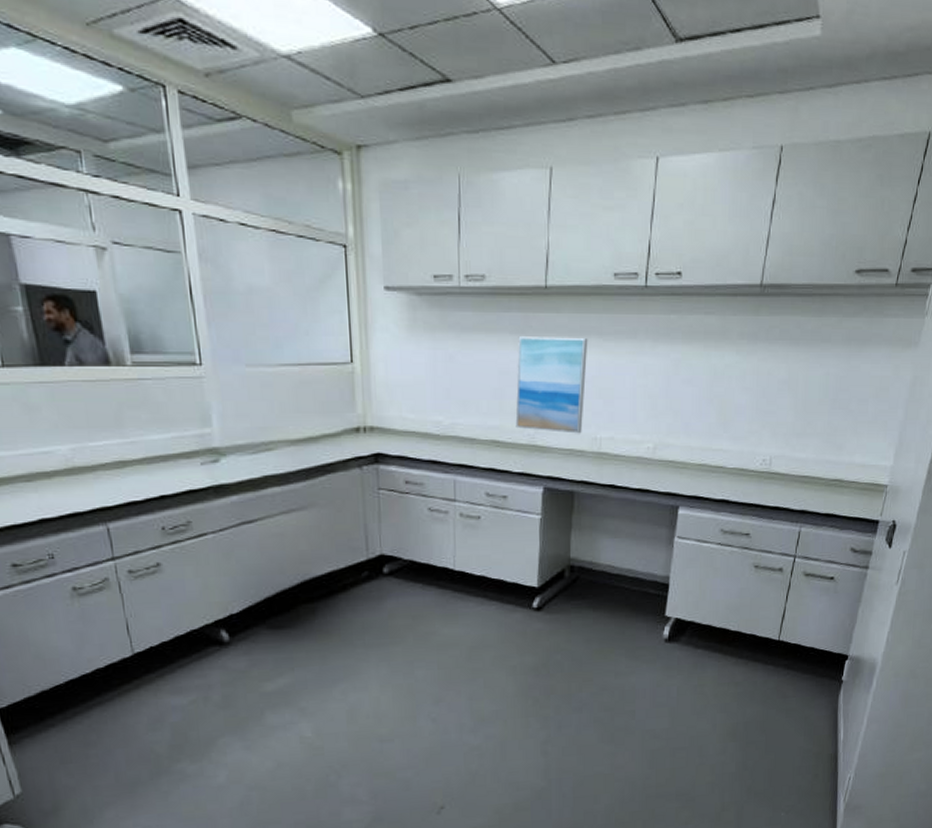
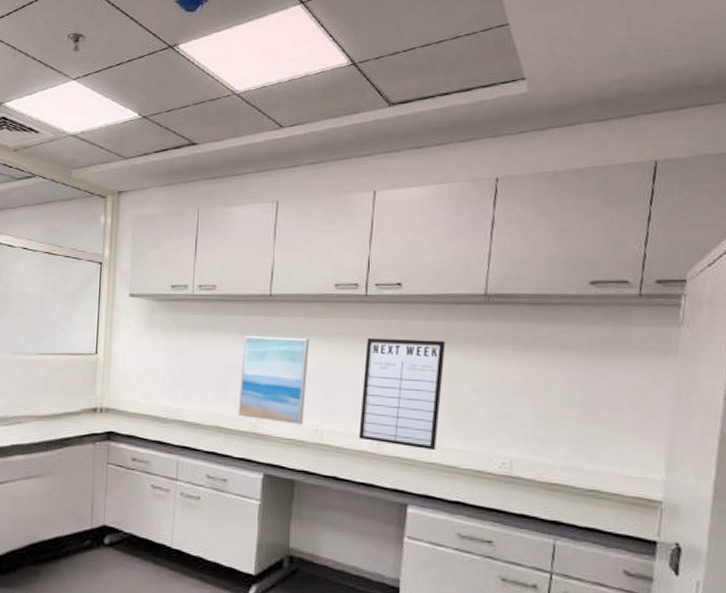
writing board: none [635,336,721,452] -> present [358,338,446,451]

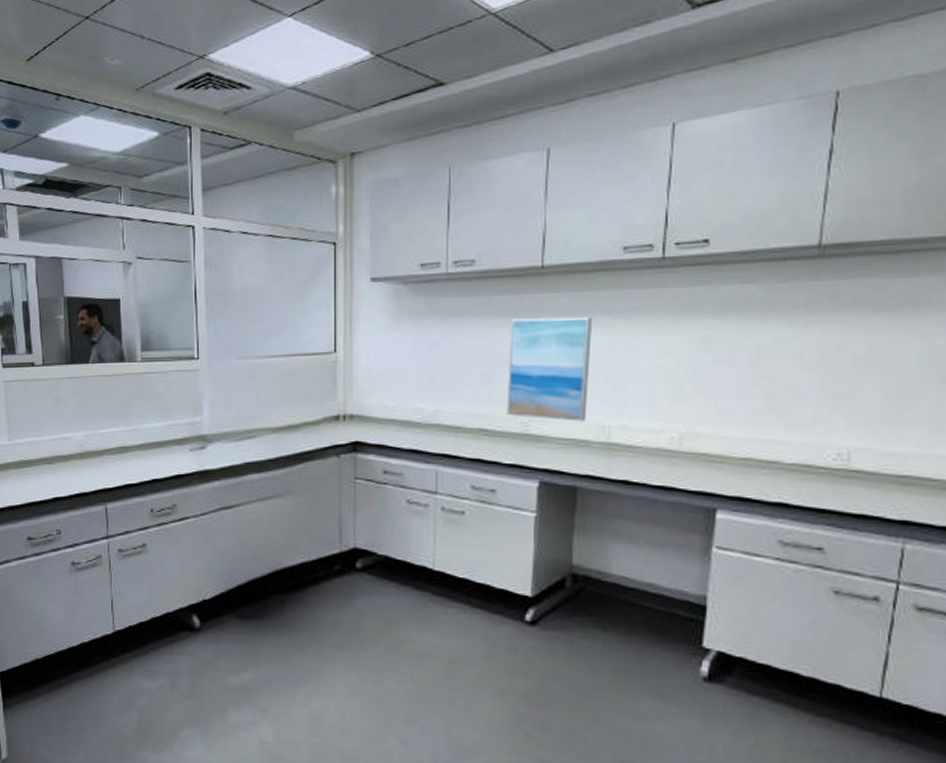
writing board: present [358,338,446,451] -> none [654,308,767,444]

